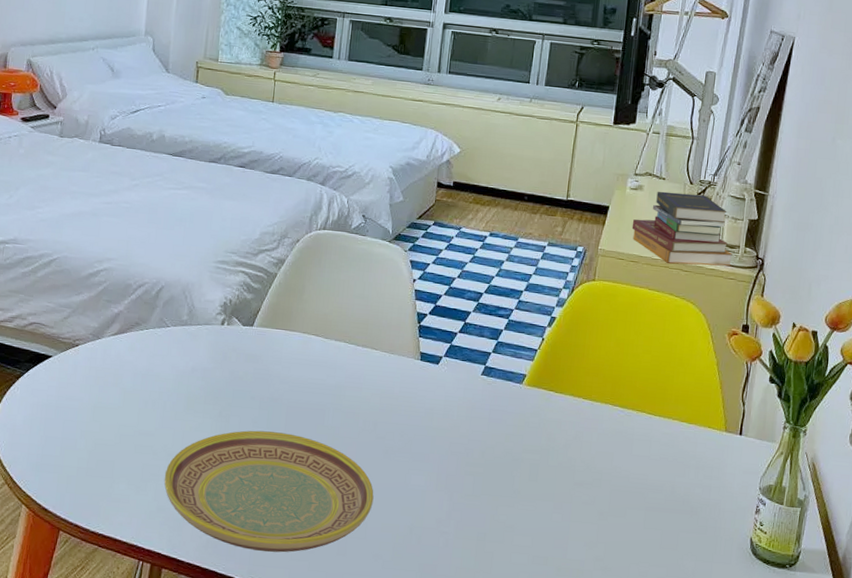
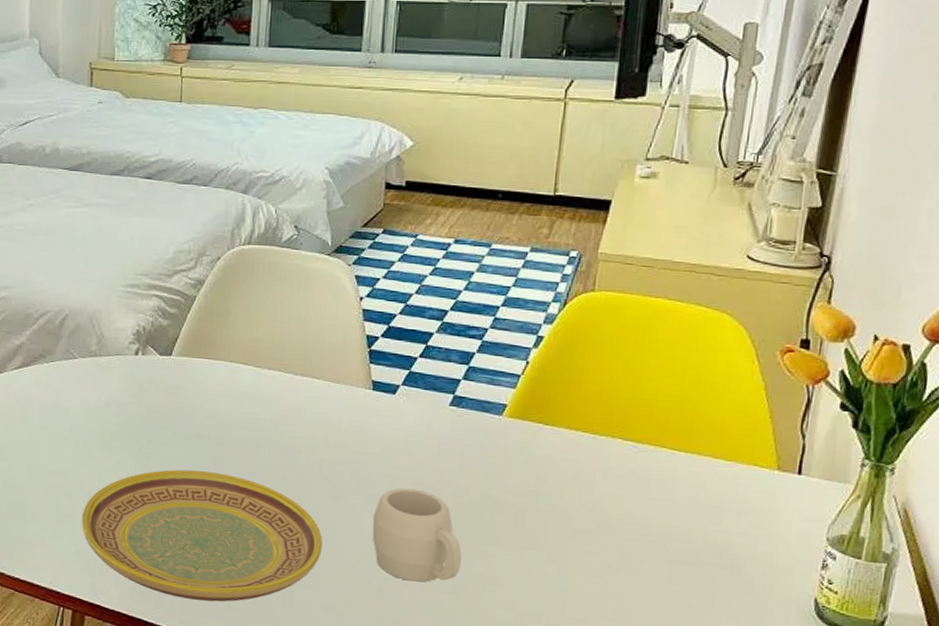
mug: none [415,447,487,531] -> present [372,488,462,582]
books: present [631,191,732,267] -> none [643,178,785,268]

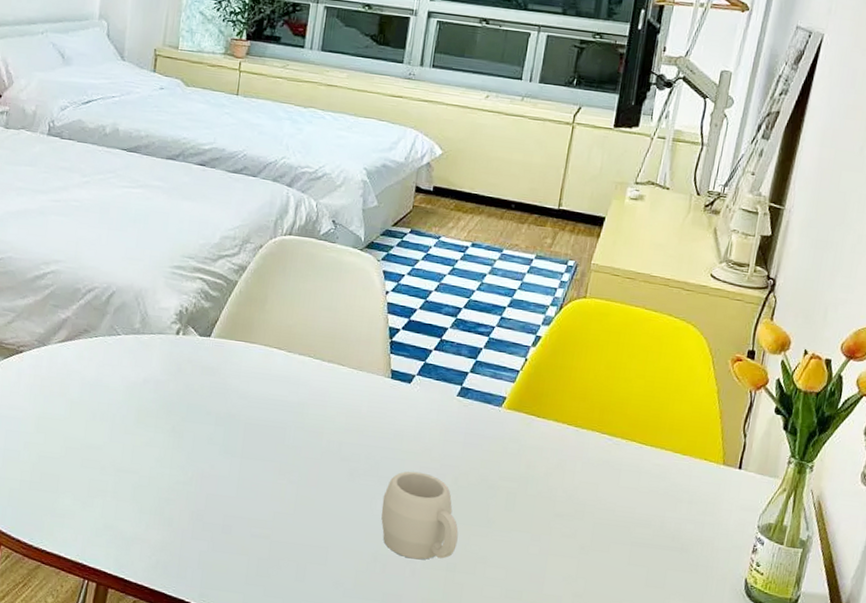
plate: present [81,469,323,602] -> none [112,447,337,577]

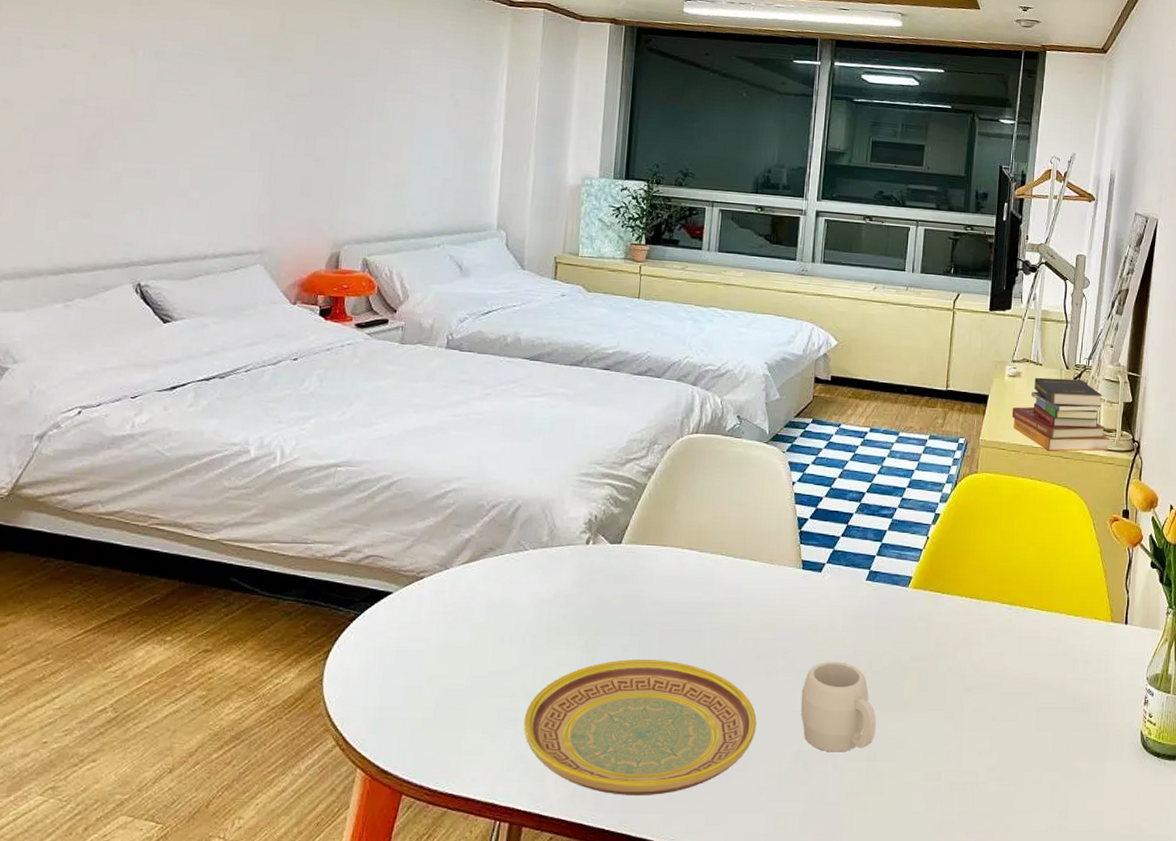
plate: none [112,447,337,577] -> present [523,659,757,795]
books: none [629,202,741,287] -> present [1011,377,1110,452]

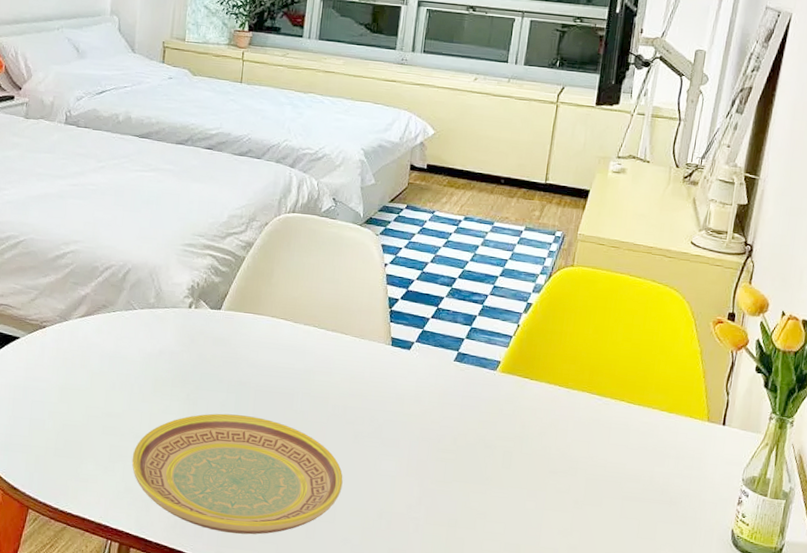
mug: present [800,661,876,752] -> none [385,432,459,516]
books: present [1011,377,1110,452] -> none [613,174,719,253]

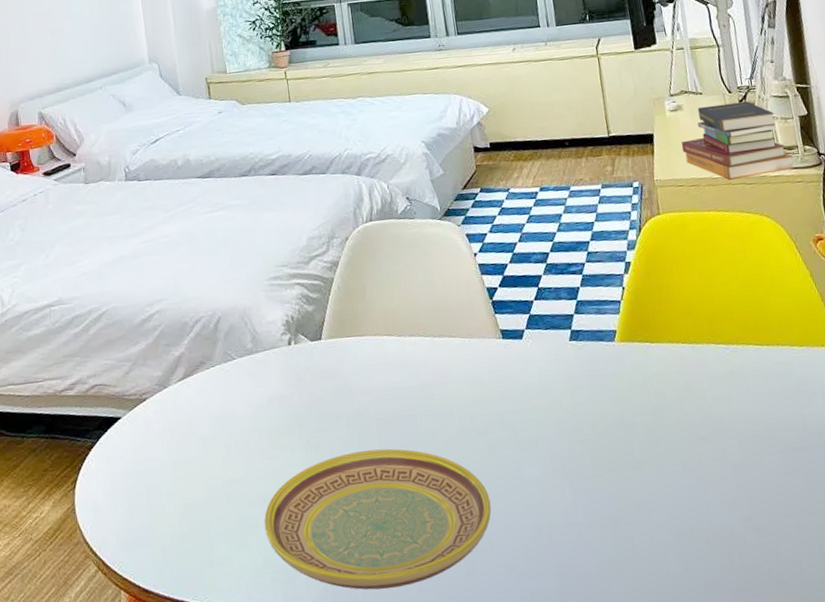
books: none [613,174,719,253] -> present [681,101,795,180]

